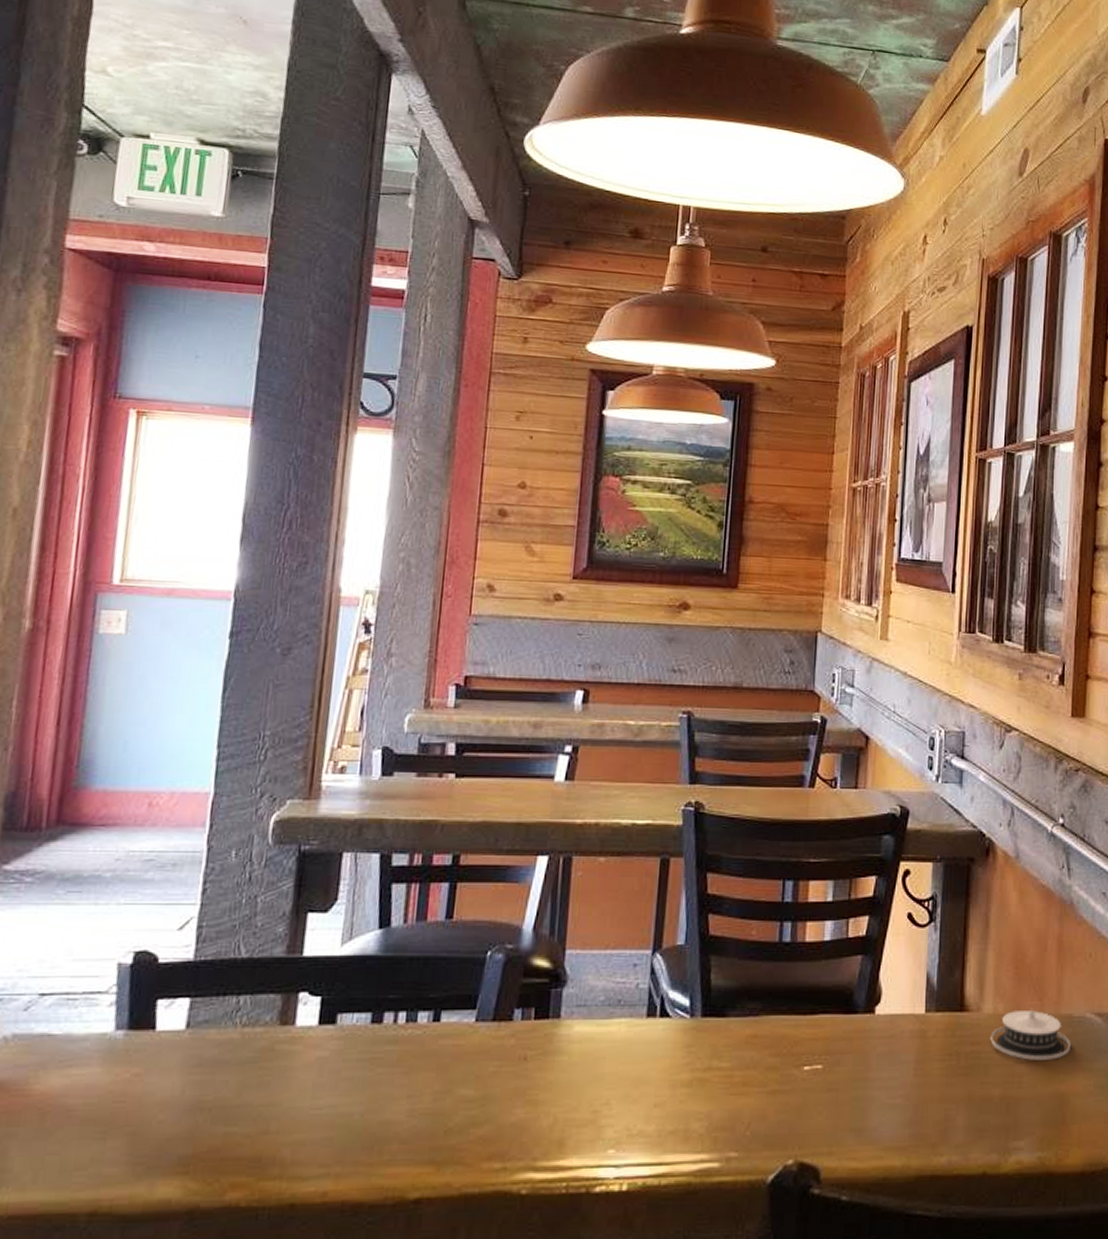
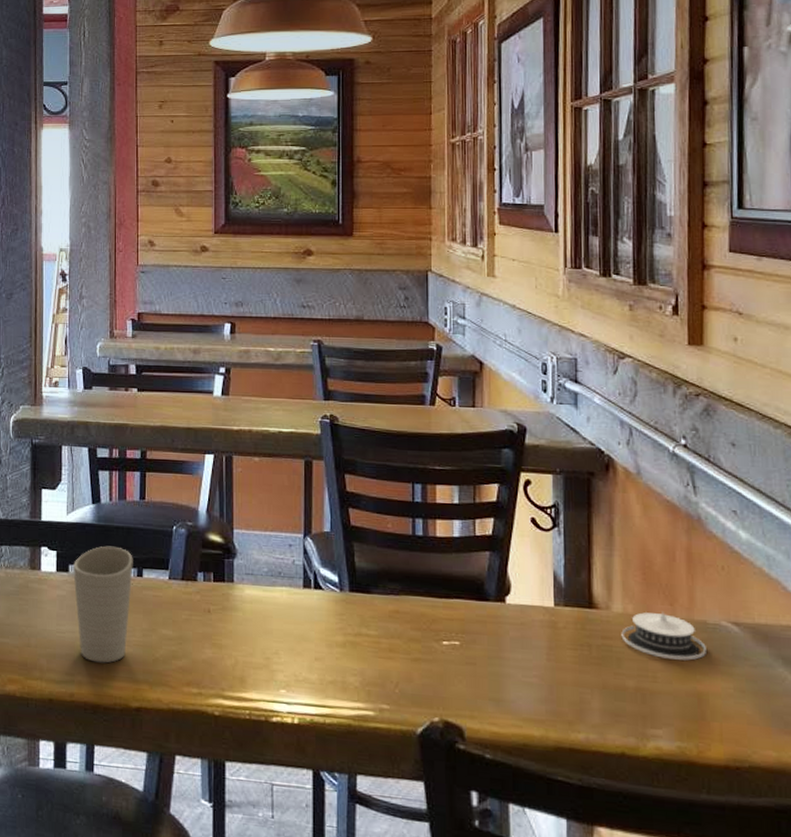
cup: none [341,984,430,1145] -> present [73,546,133,663]

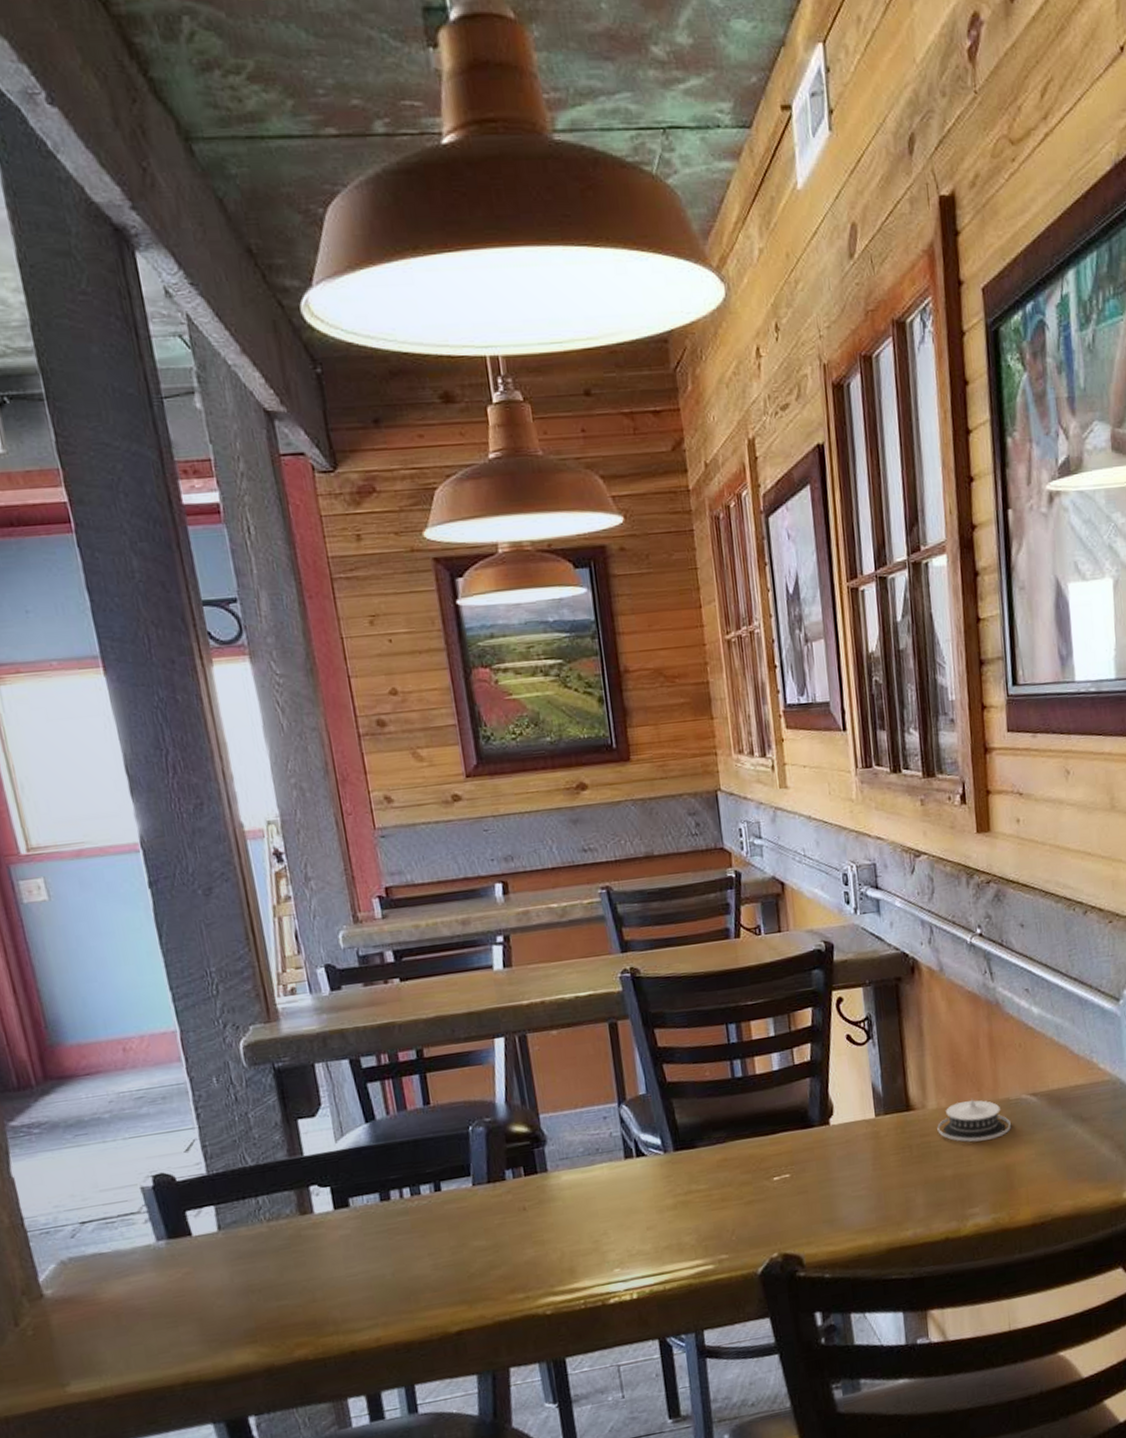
cup: present [73,546,133,663] -> none [353,1164,435,1298]

